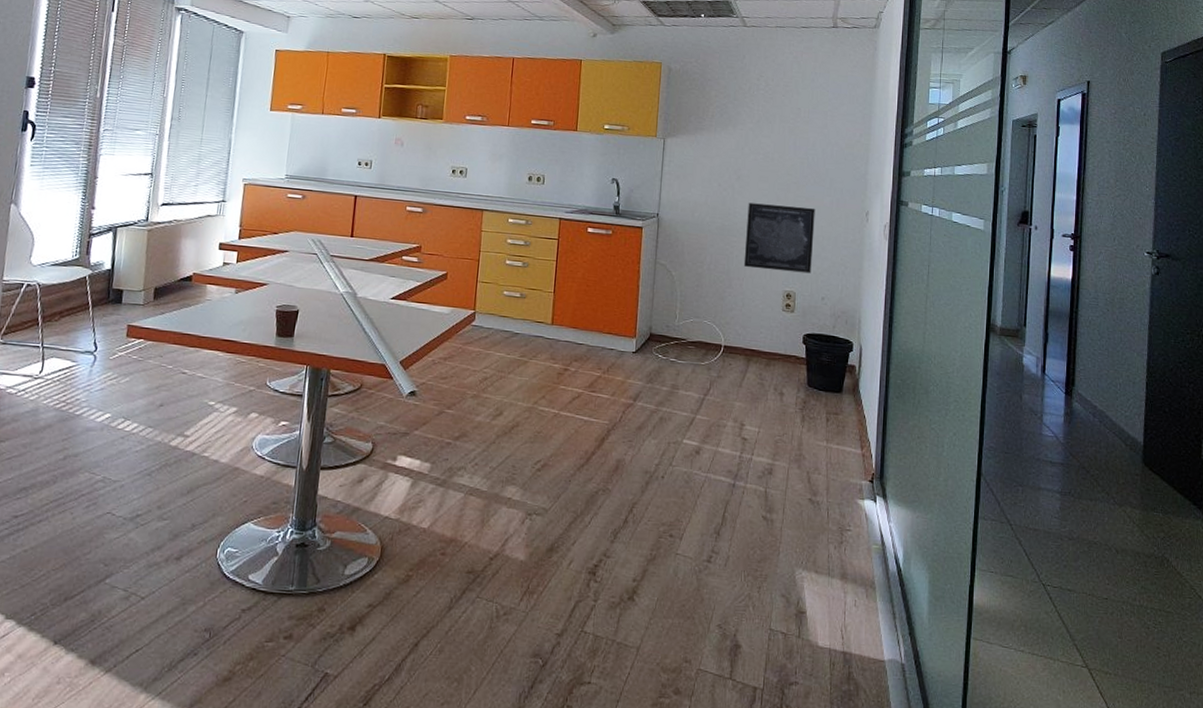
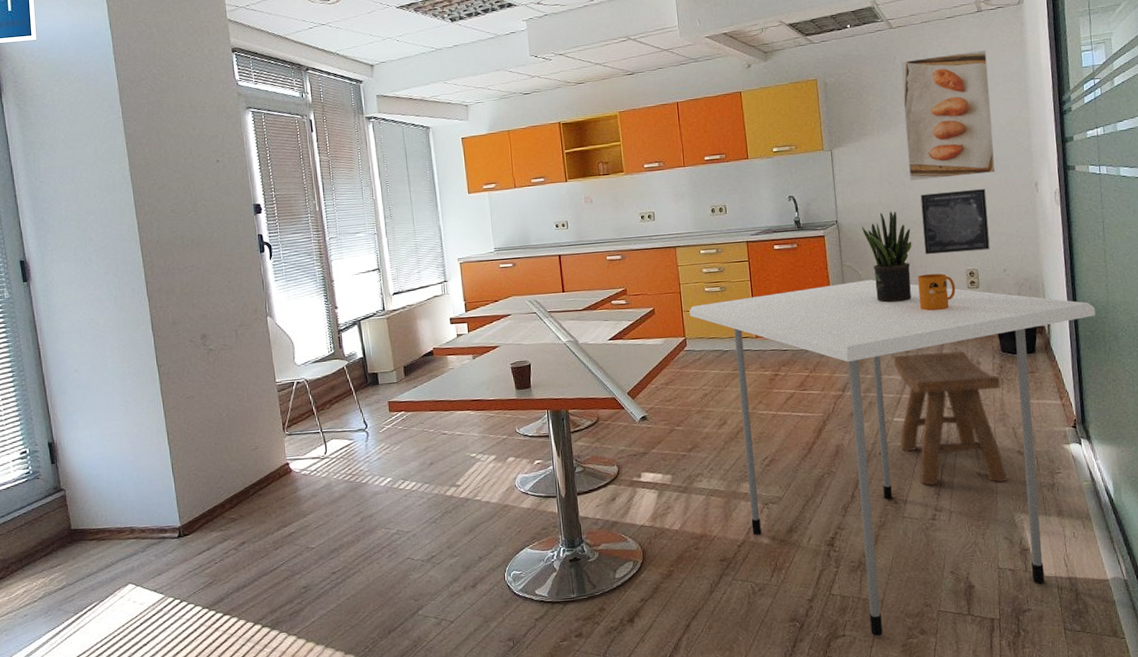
dining table: none [485,277,909,689] -> present [689,279,1096,636]
potted plant: none [683,214,733,313] -> present [862,211,912,303]
stool: none [685,370,801,532] -> present [894,351,1007,486]
mug: none [729,287,770,330] -> present [917,273,956,311]
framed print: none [740,61,837,194] -> present [899,49,995,181]

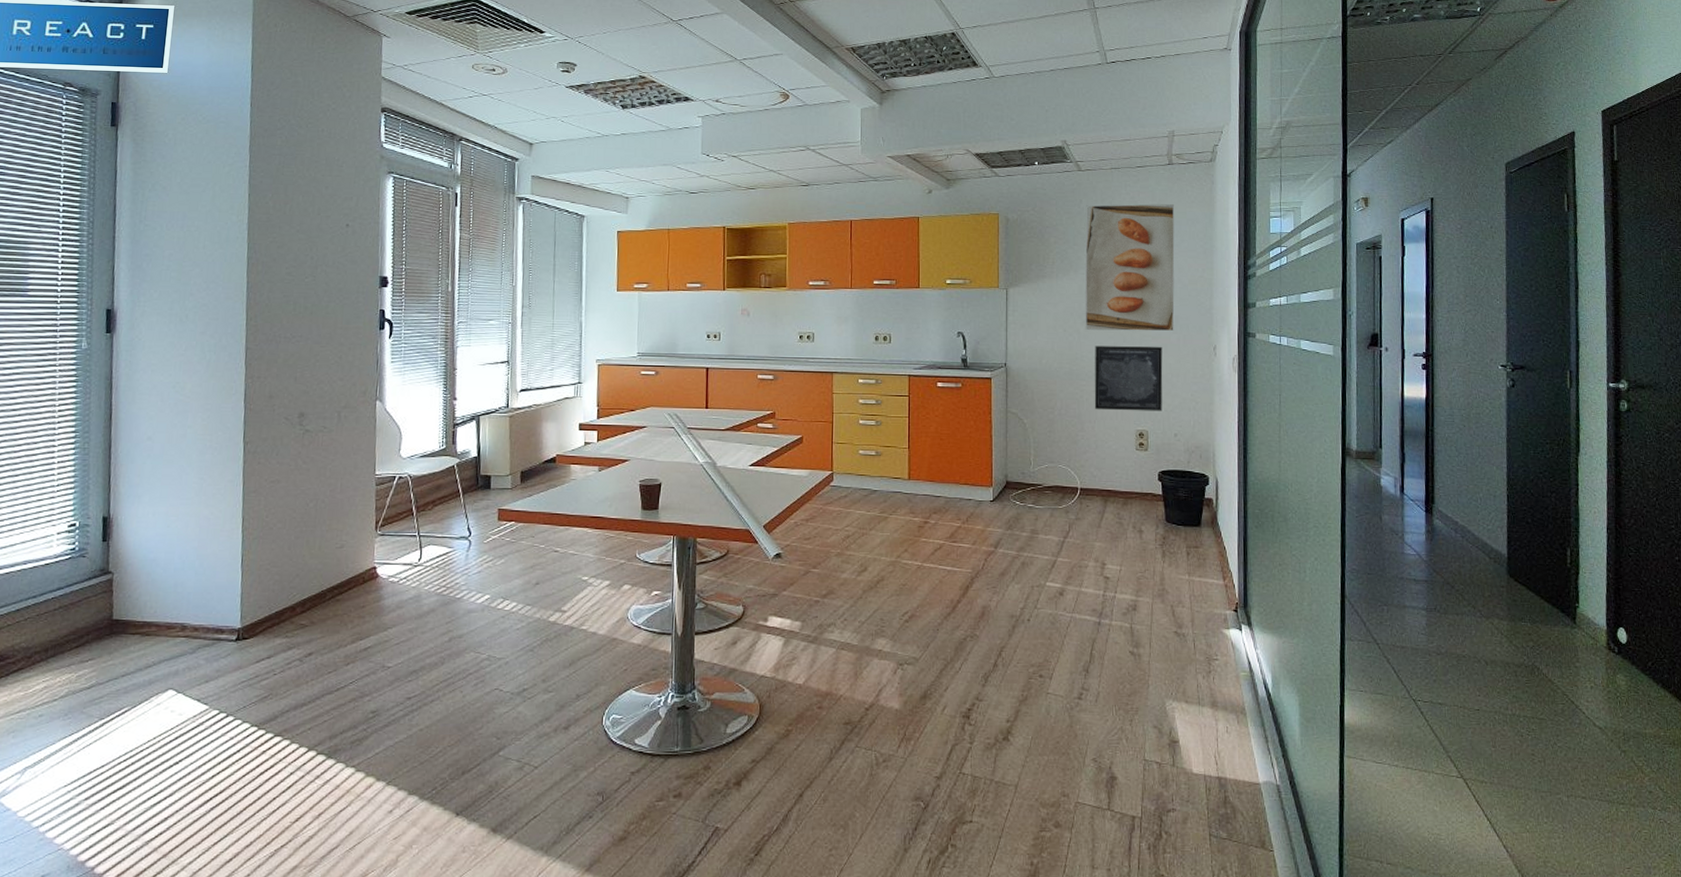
dining table: present [689,279,1096,636] -> none [840,430,1266,825]
potted plant: present [862,211,912,303] -> none [1031,359,1082,457]
stool: present [894,351,1007,486] -> none [1051,514,1162,665]
mug: present [917,273,956,311] -> none [1084,430,1124,471]

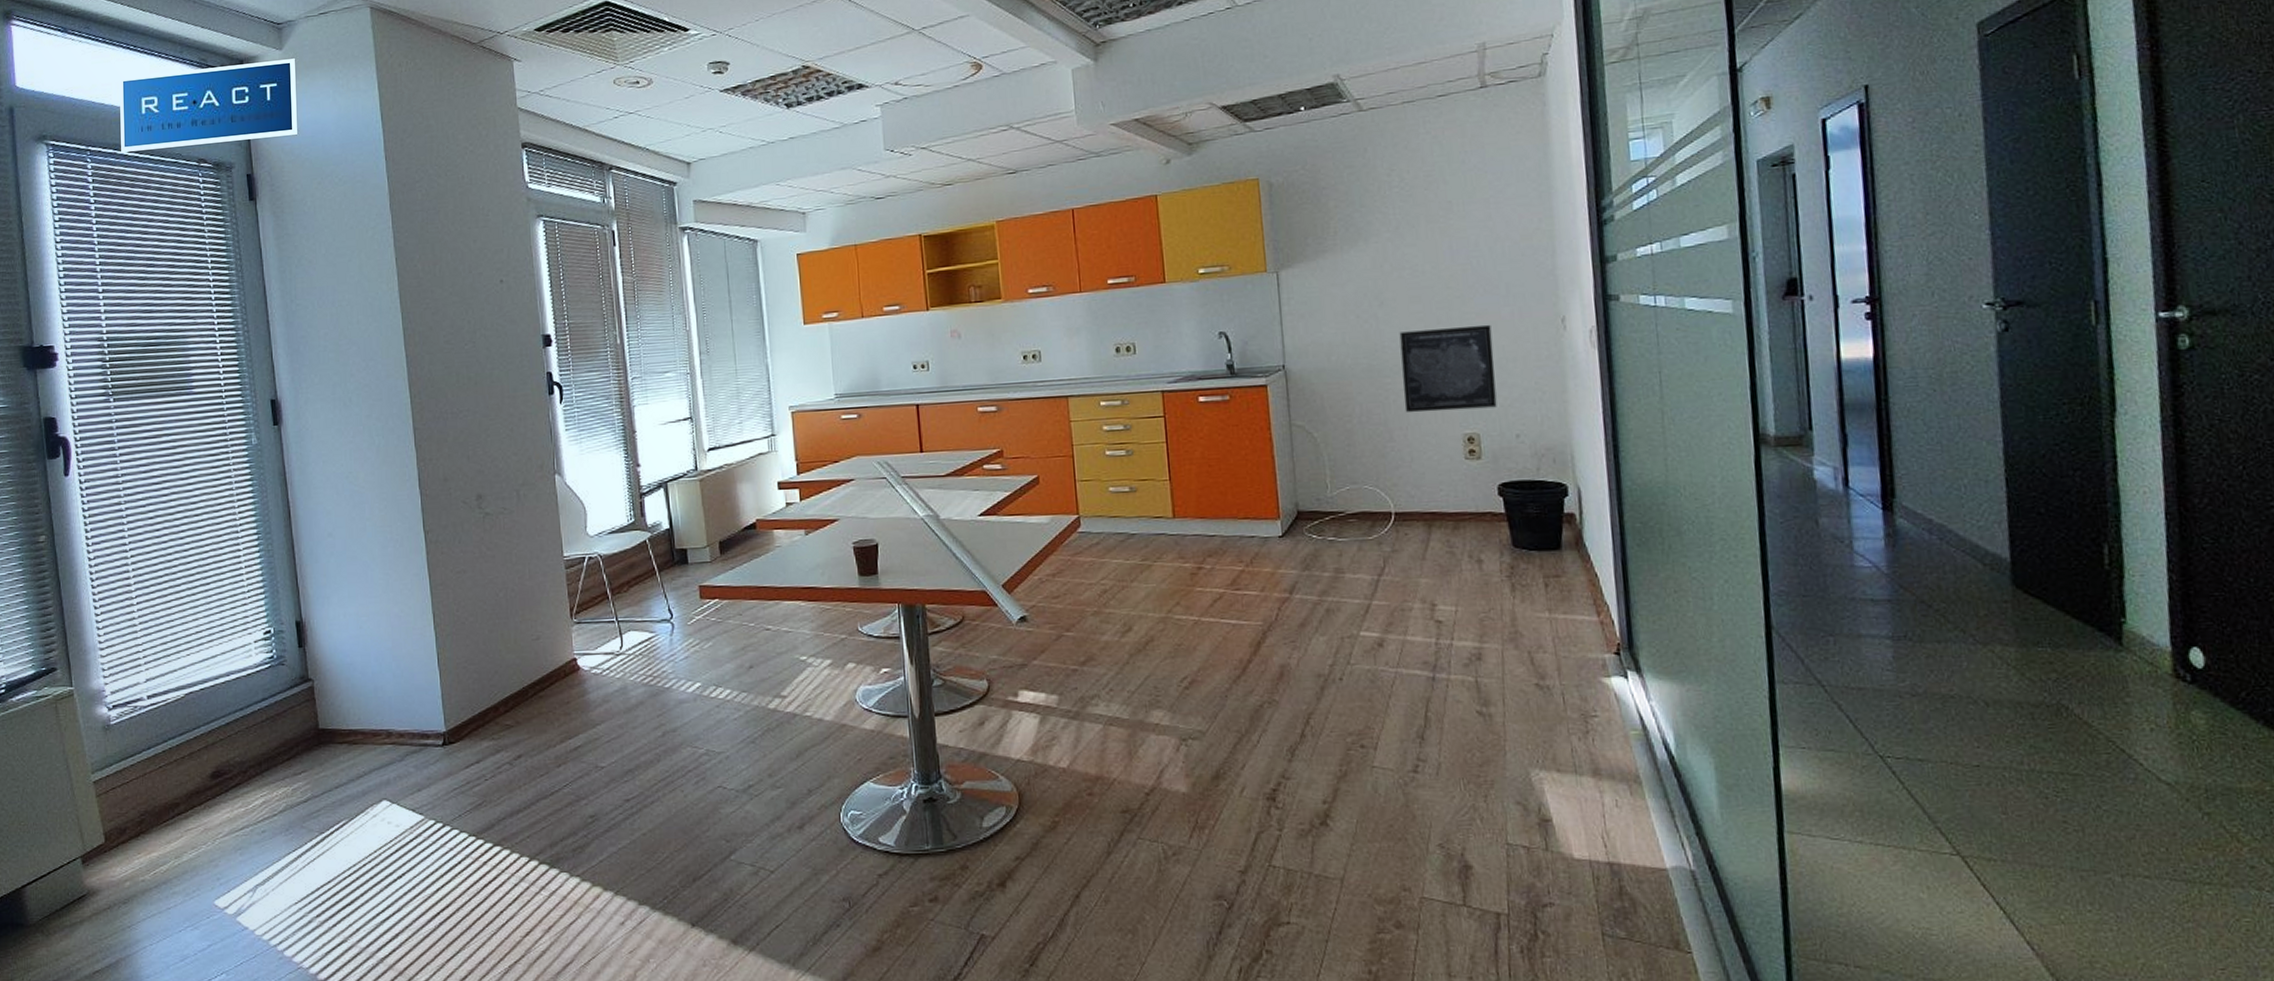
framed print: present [1085,203,1175,332] -> none [1372,137,1505,313]

